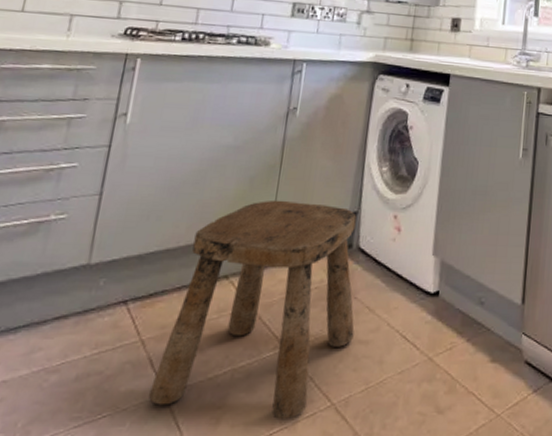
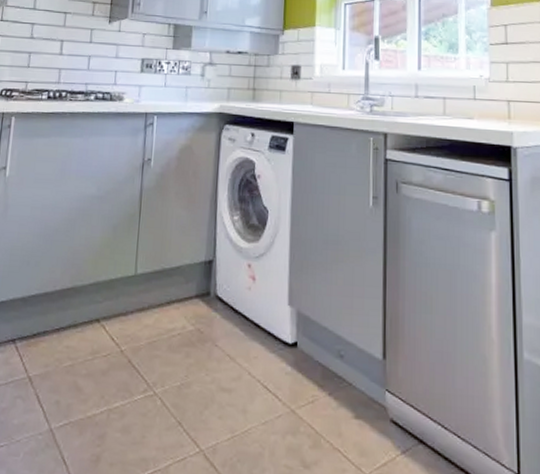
stool: present [148,199,357,421] -> none [37,247,217,463]

